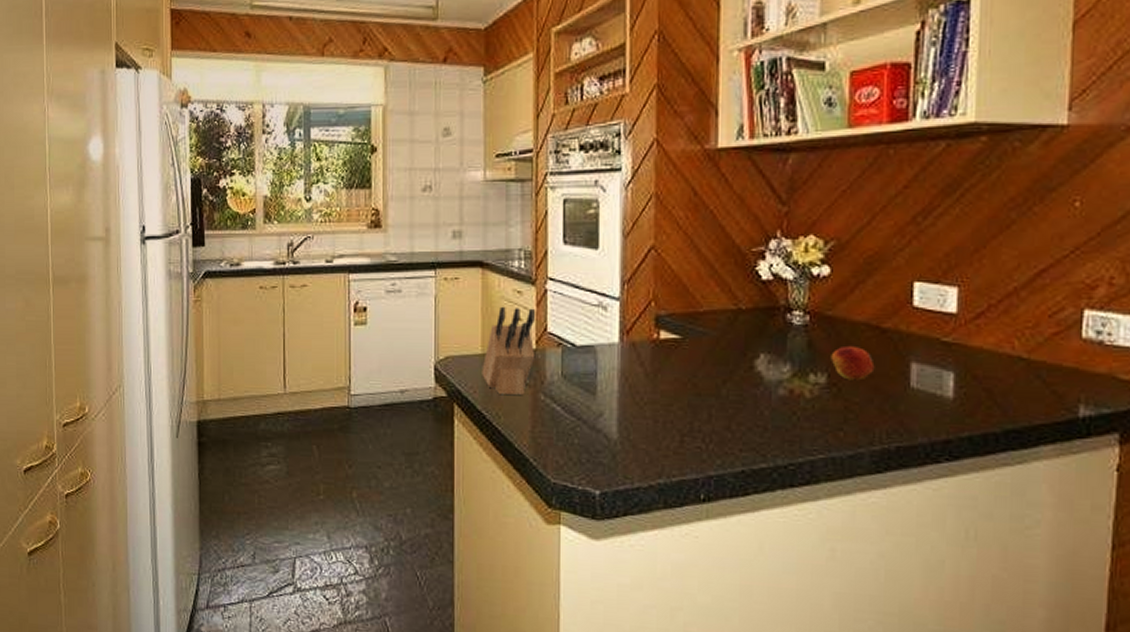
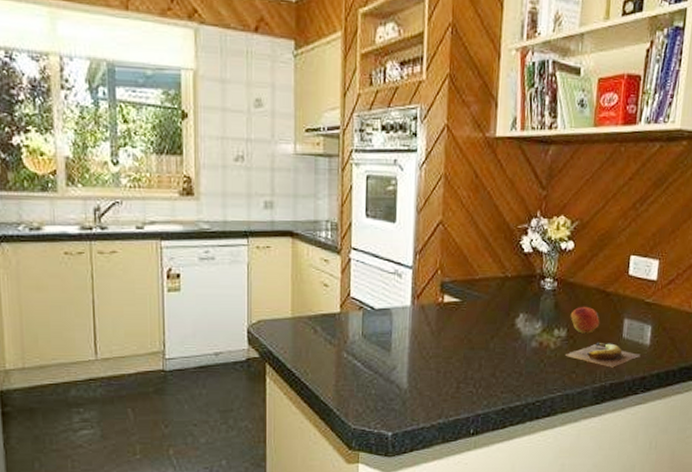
knife block: present [482,306,536,395] -> none [291,273,341,353]
banana: none [826,393,940,426] -> present [564,343,641,368]

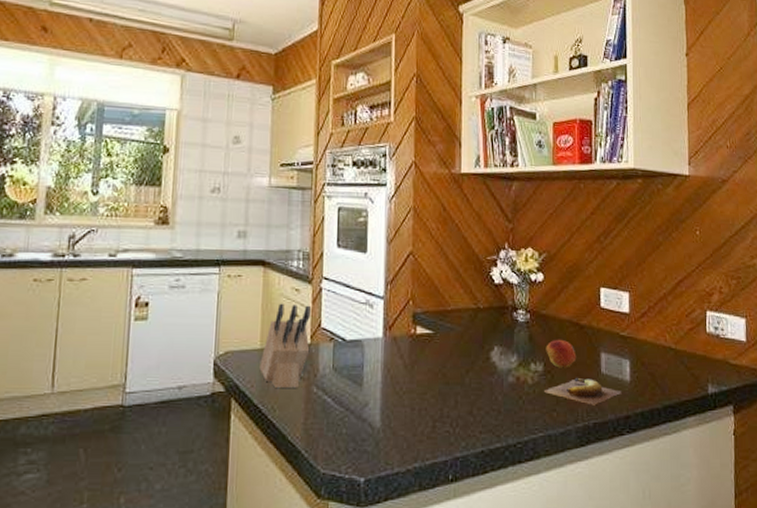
knife block: none [291,273,341,353] -> present [259,303,312,388]

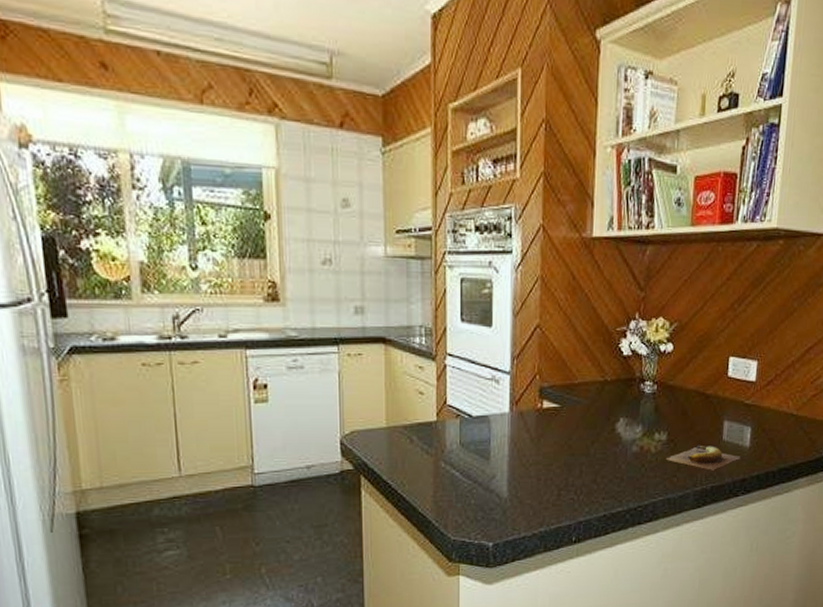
knife block: present [259,303,312,388] -> none [387,381,436,464]
fruit: present [546,339,577,368] -> none [670,409,700,437]

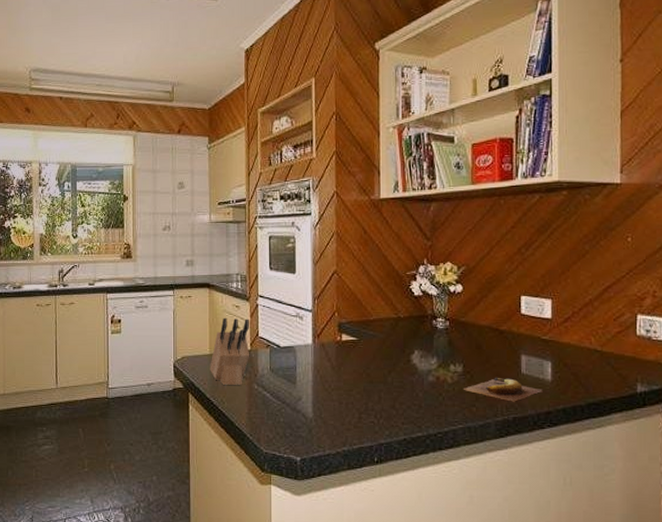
knife block: none [387,381,436,464] -> present [210,317,250,385]

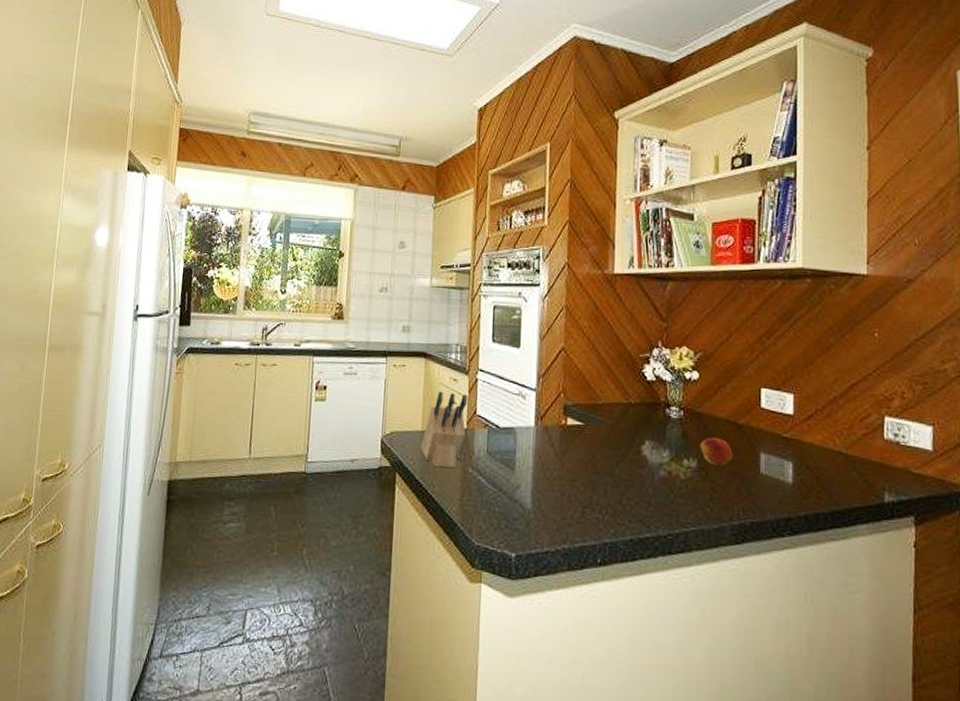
banana: present [463,378,543,402] -> none [696,477,783,505]
fruit: none [465,343,496,369] -> present [700,437,733,466]

